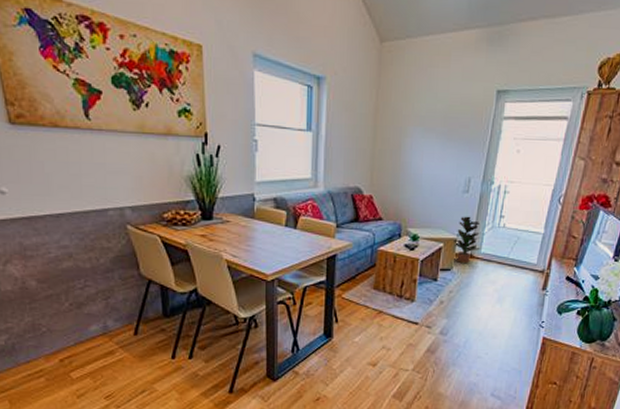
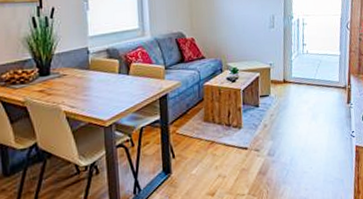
potted plant: present [454,216,481,264] -> none [268,47,291,89]

